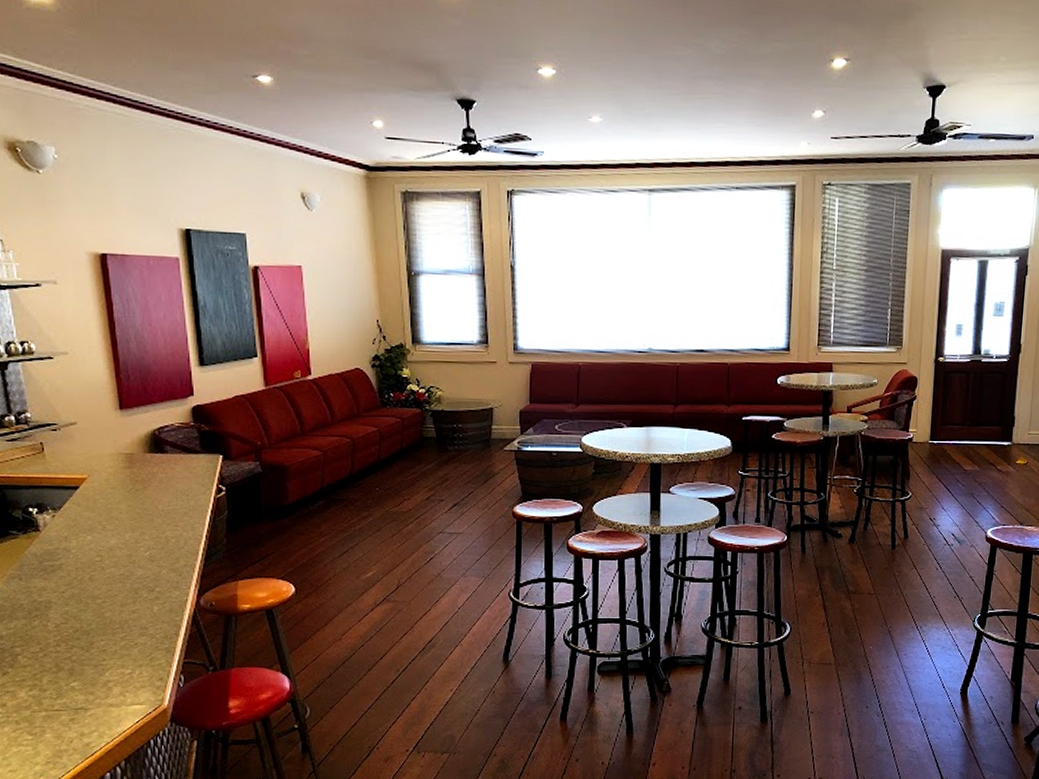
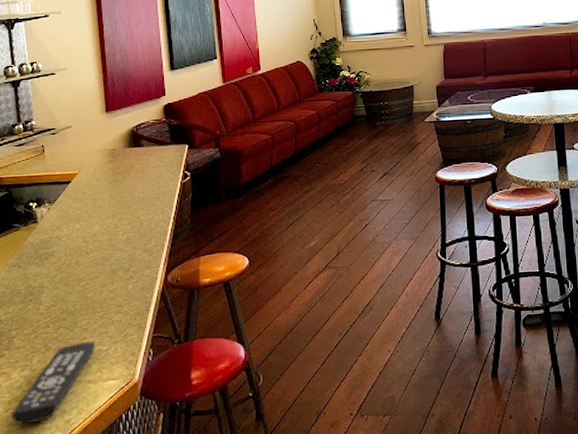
remote control: none [21,663,117,745] -> present [12,341,96,425]

